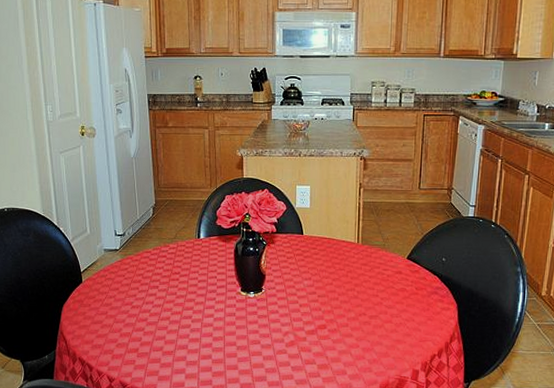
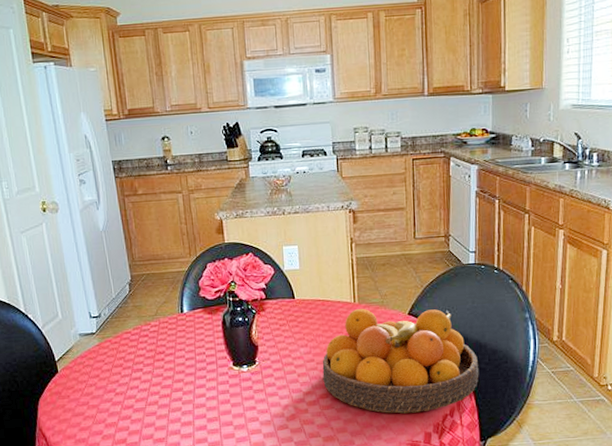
fruit bowl: none [322,249,469,351] -> present [322,308,479,414]

